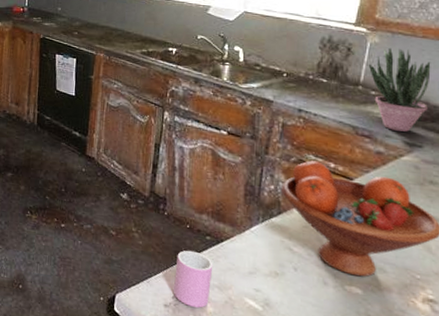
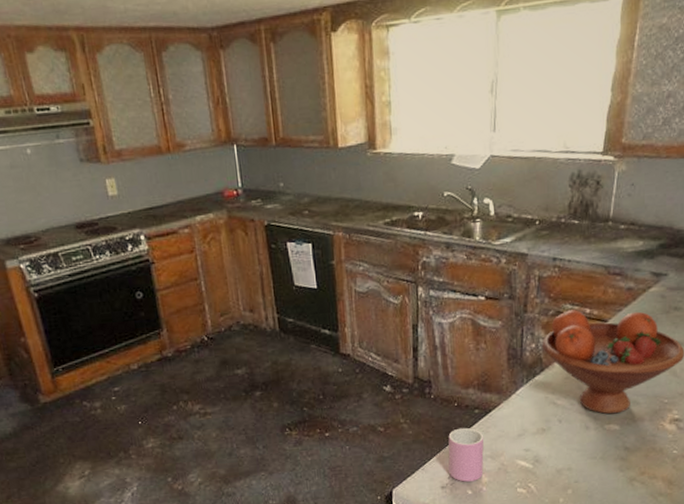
potted plant: present [368,47,431,132] -> none [616,174,674,263]

